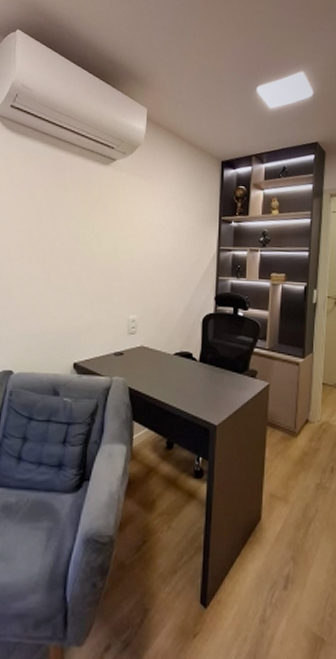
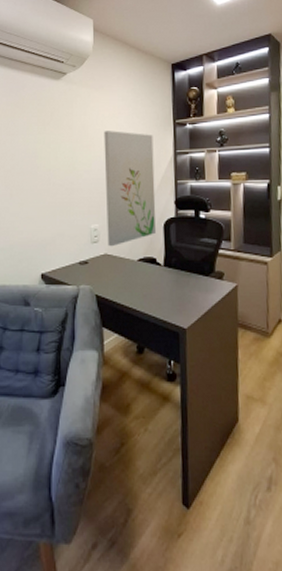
wall art: none [145,221,198,340] -> present [103,131,156,247]

